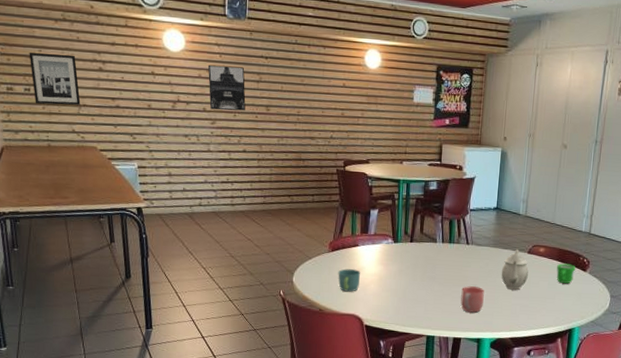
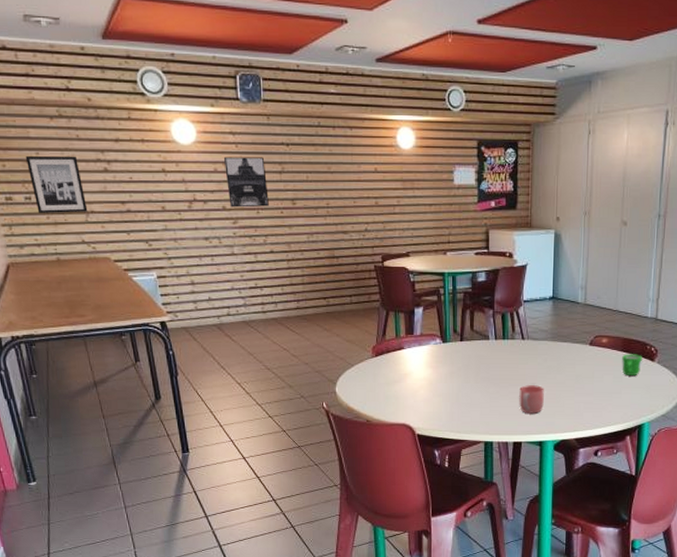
mug: present [338,269,361,292] -> none [384,374,409,400]
teapot: present [501,249,528,290] -> none [561,341,591,387]

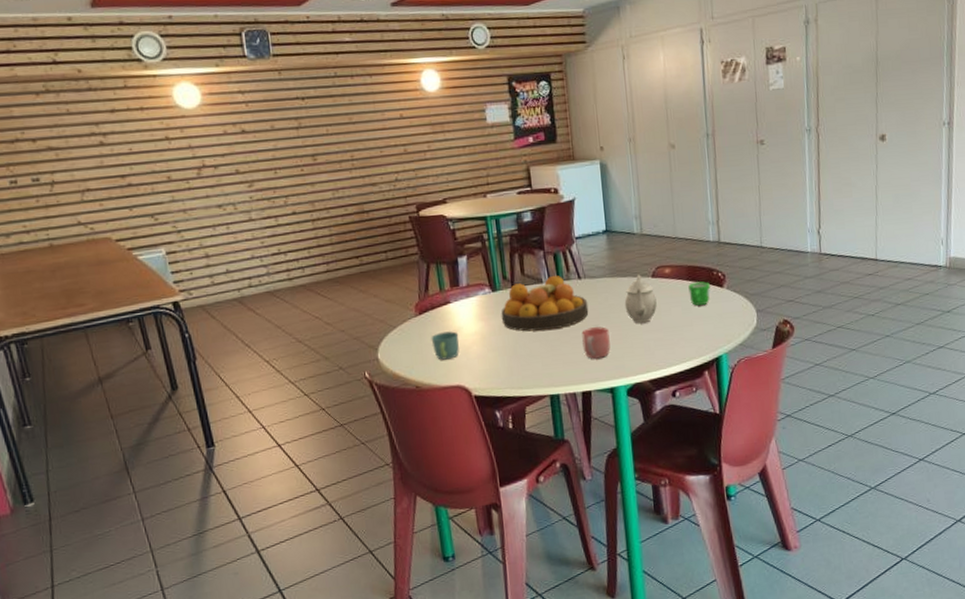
wall art: present [25,155,88,214] -> none [9,131,83,198]
wall art: present [223,157,269,208] -> none [233,114,287,170]
mug: none [384,374,409,400] -> present [431,331,459,360]
fruit bowl: none [448,333,528,384] -> present [501,275,589,332]
teapot: none [561,341,591,387] -> present [624,275,657,324]

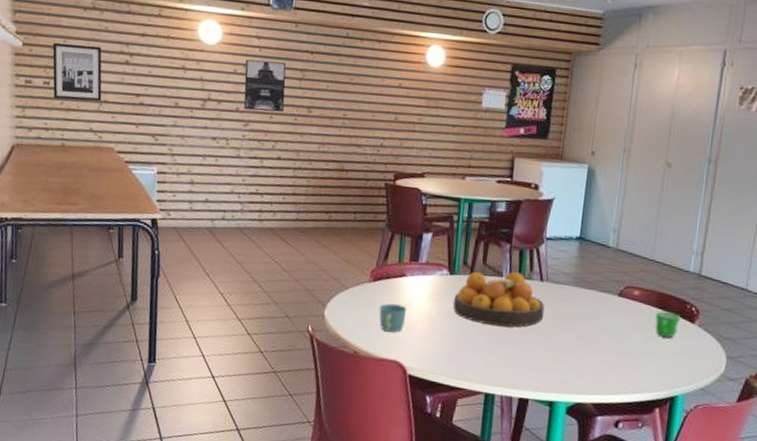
wall art: none [9,131,83,198] -> present [52,43,102,102]
wall art: none [233,114,287,170] -> present [243,59,286,112]
mug: present [582,326,611,359] -> none [529,333,561,368]
teapot: present [624,275,657,324] -> none [583,290,619,342]

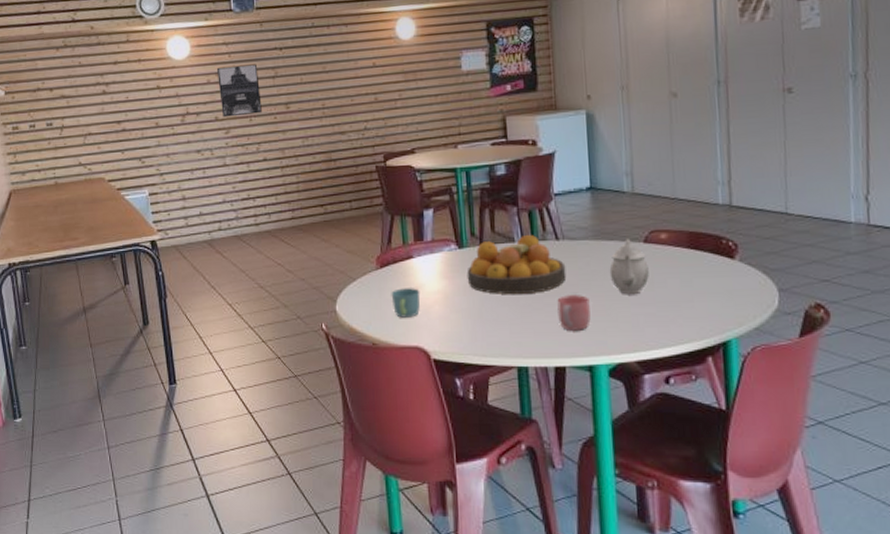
wall art: present [52,43,102,102] -> none [32,82,86,140]
mug: none [529,333,561,368] -> present [557,295,591,331]
teapot: none [583,290,619,342] -> present [609,239,649,295]
mug: present [655,311,680,338] -> none [689,251,718,278]

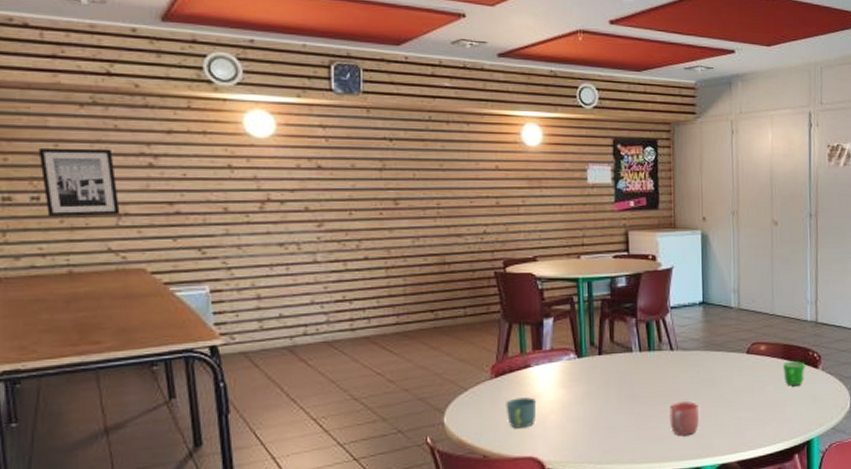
wall art: none [32,82,86,140] -> present [38,147,120,217]
wall art: present [216,64,262,118] -> none [309,152,365,209]
fruit bowl: present [466,234,567,295] -> none [585,344,679,403]
teapot: present [609,239,649,295] -> none [717,350,750,401]
mug: none [689,251,718,278] -> present [783,361,805,385]

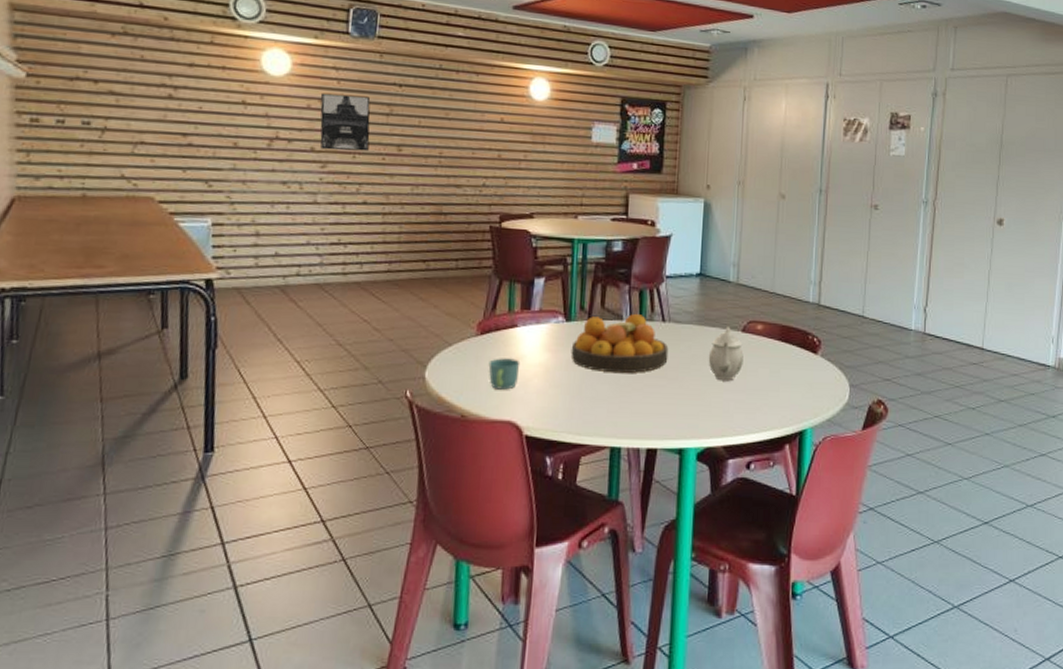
wall art: present [38,147,120,217] -> none [68,74,137,143]
wall art: none [309,152,365,209] -> present [320,93,371,151]
fruit bowl: none [585,344,679,403] -> present [571,313,669,374]
mug: present [670,402,699,435] -> none [655,377,687,413]
teapot: none [717,350,750,401] -> present [708,327,744,381]
mug: present [783,361,805,385] -> none [779,344,803,370]

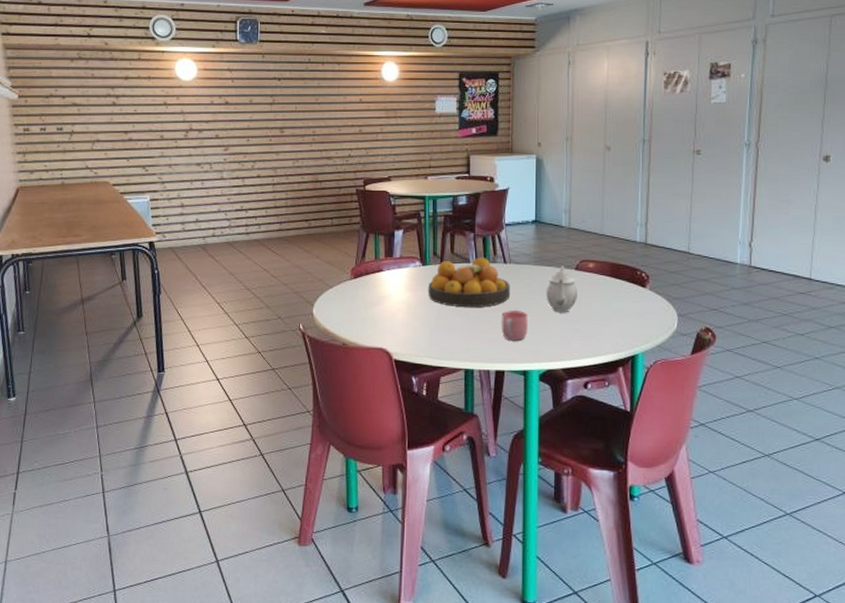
wall art: present [320,93,371,151] -> none [220,91,259,136]
mug: present [488,358,521,390] -> none [362,297,387,323]
mug: none [655,377,687,413] -> present [501,310,528,341]

